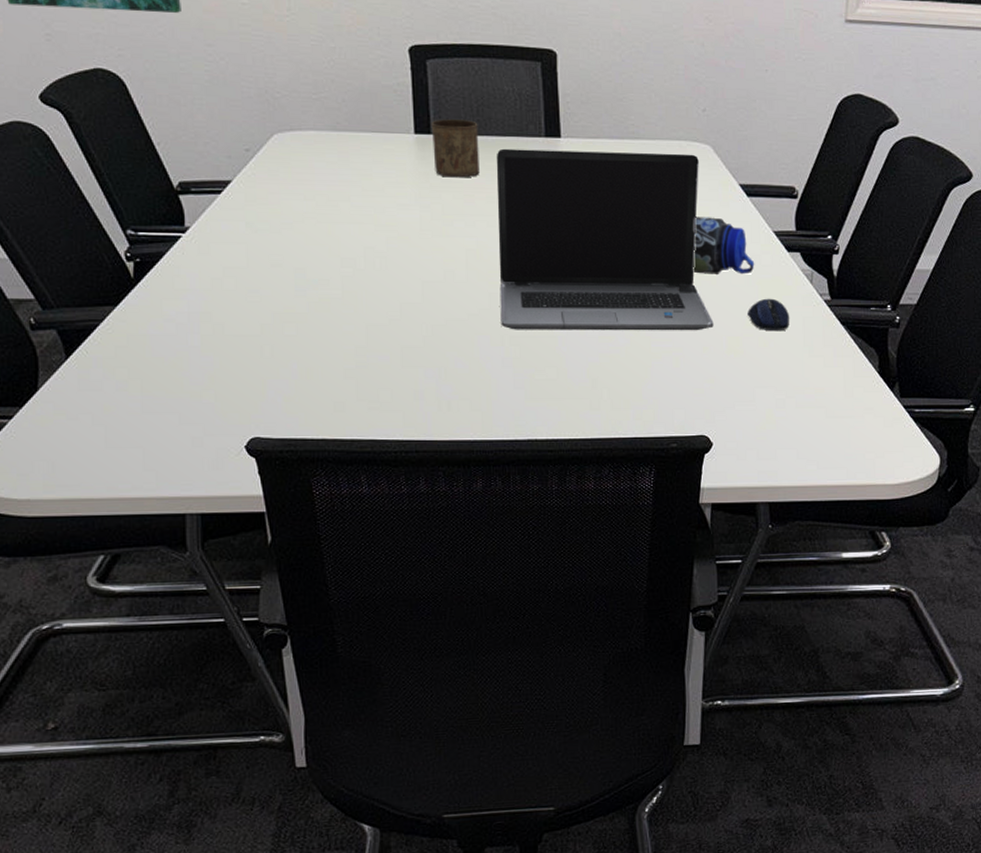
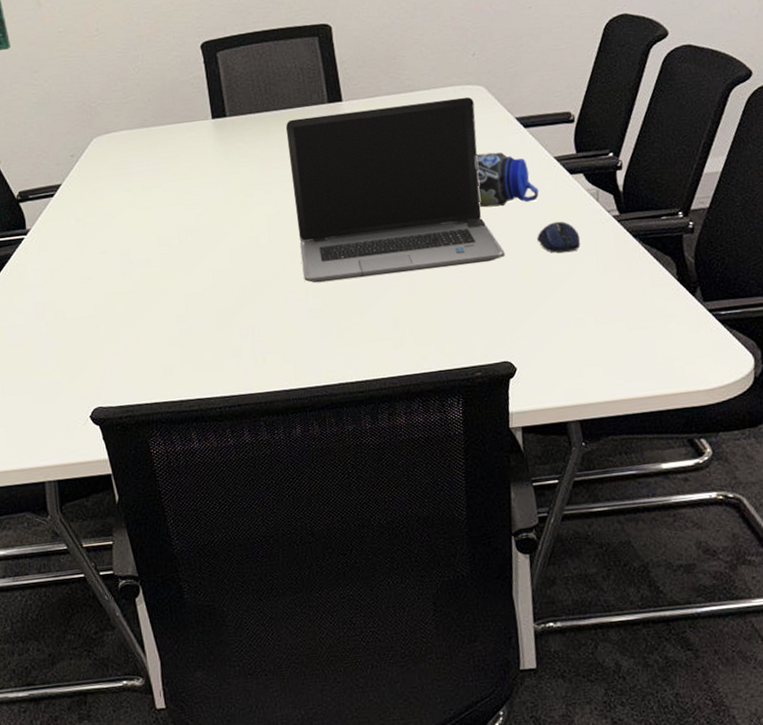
cup: present [431,119,480,178] -> none [225,99,272,153]

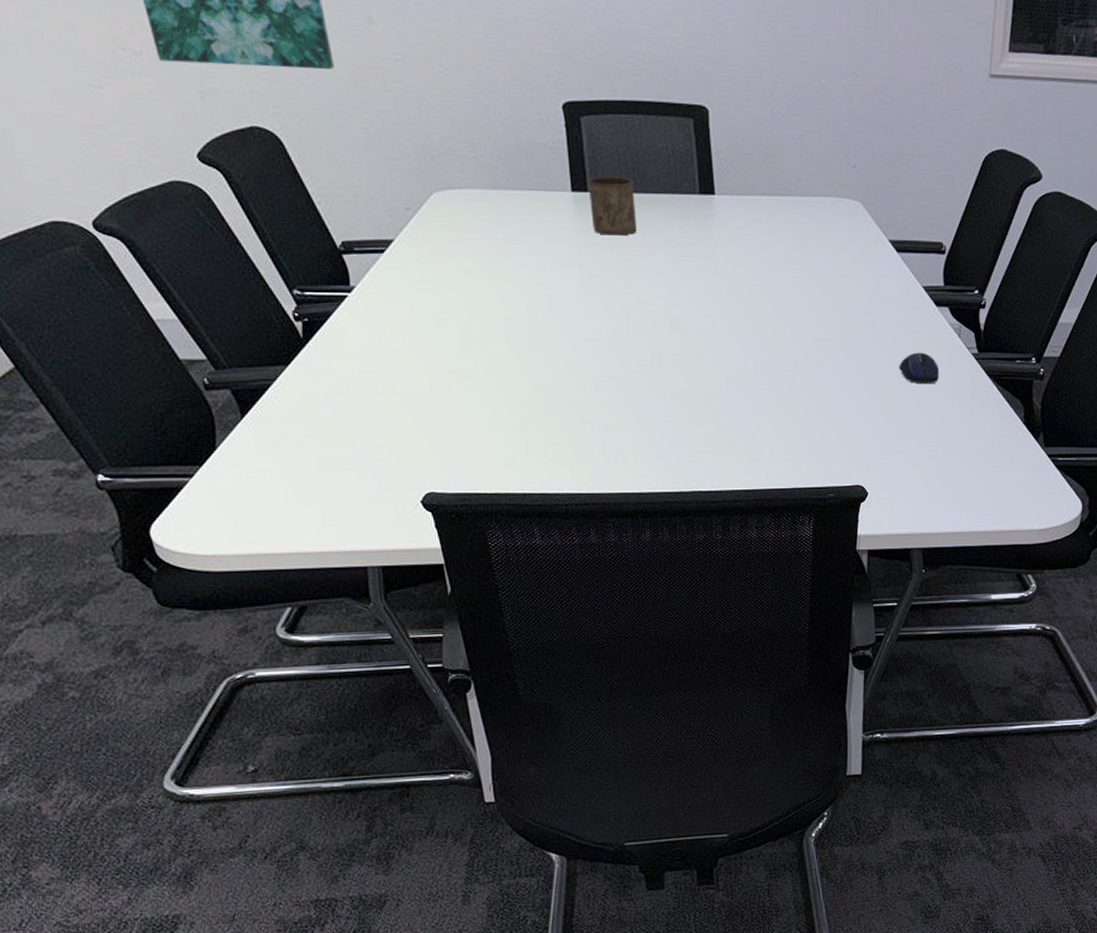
cup: none [225,99,272,153] -> present [587,176,637,236]
laptop computer: present [285,97,505,283] -> none [652,206,867,386]
water bottle: present [476,152,539,208] -> none [845,272,905,330]

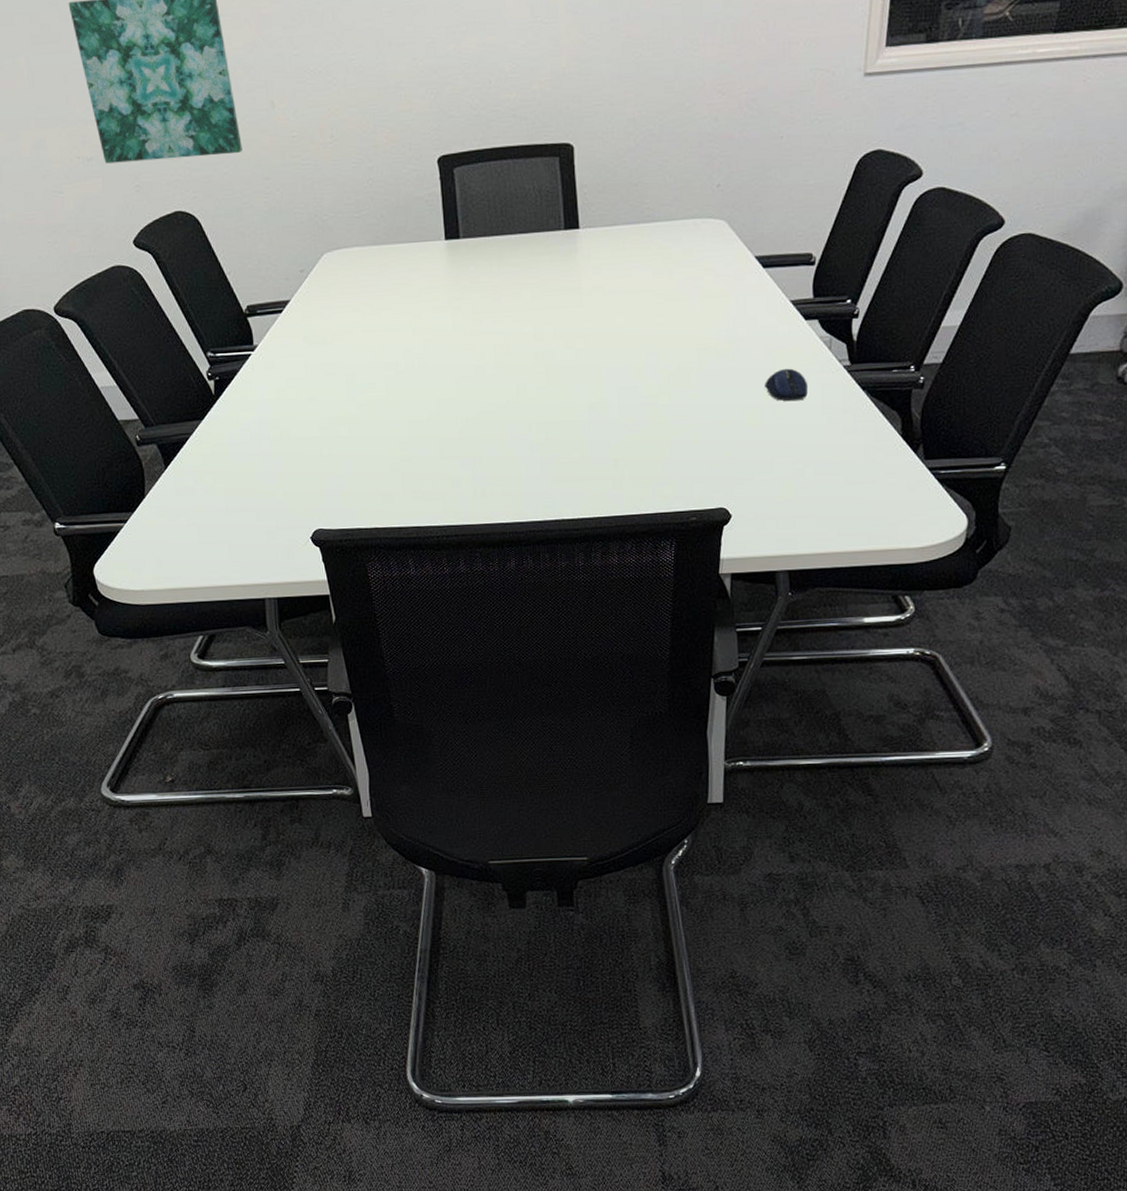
cup: present [587,176,637,236] -> none [459,221,505,278]

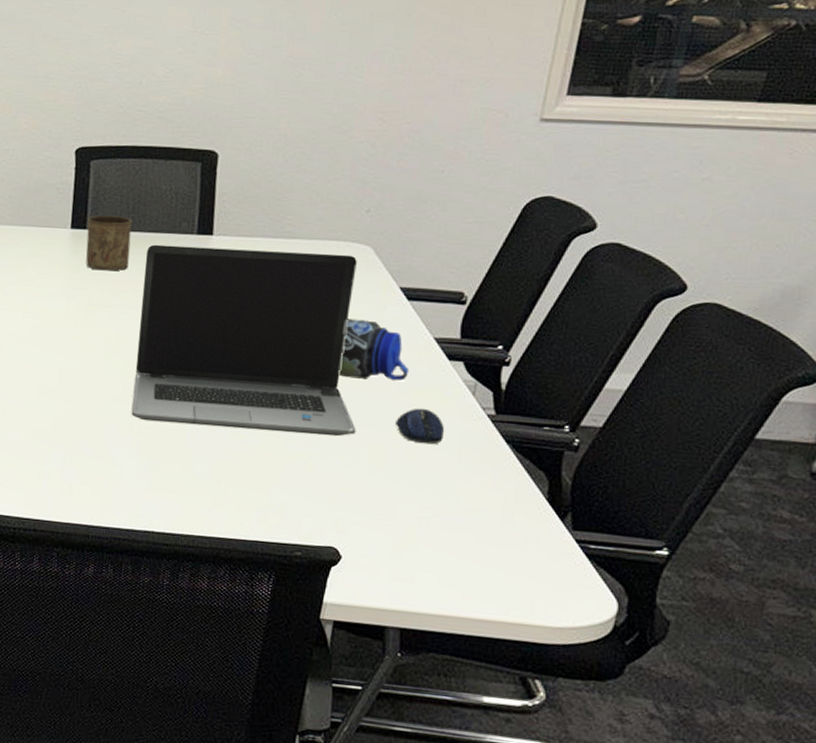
cup: none [459,221,505,278] -> present [85,215,133,271]
laptop computer: none [519,231,731,418] -> present [131,244,357,437]
water bottle: none [709,292,772,350] -> present [338,318,410,381]

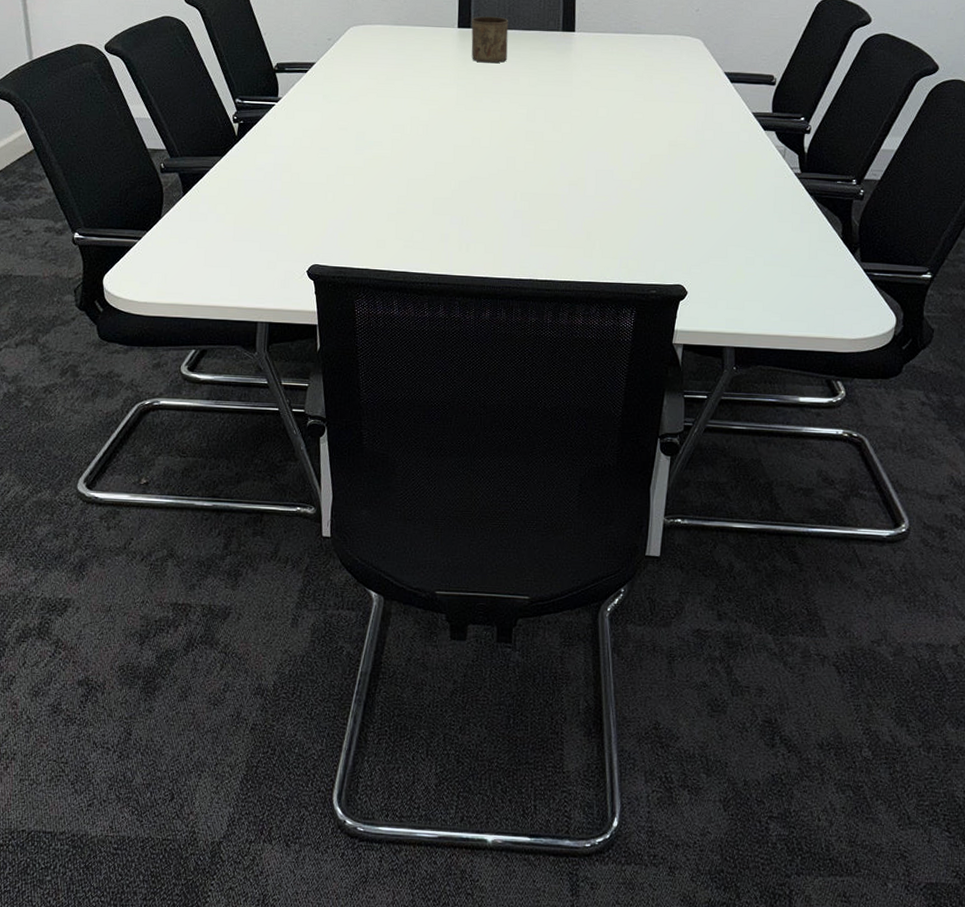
laptop computer: present [131,244,357,437] -> none [515,40,695,195]
water bottle: present [338,318,410,381] -> none [679,99,734,149]
computer mouse: present [395,408,445,444] -> none [725,169,763,199]

